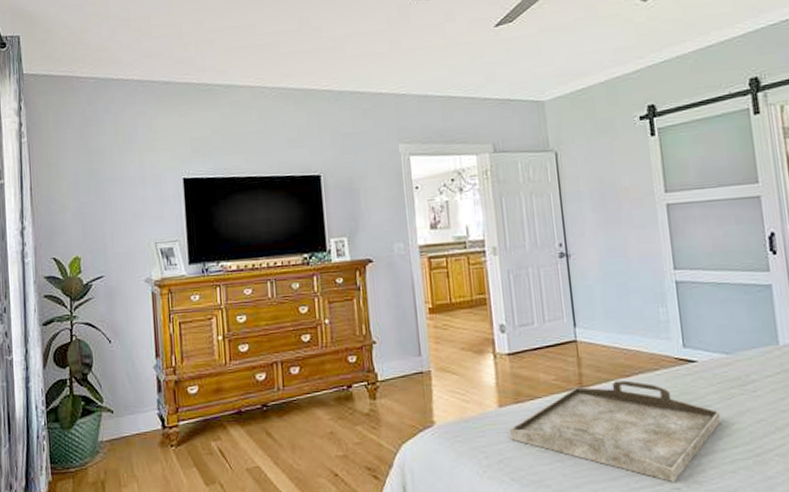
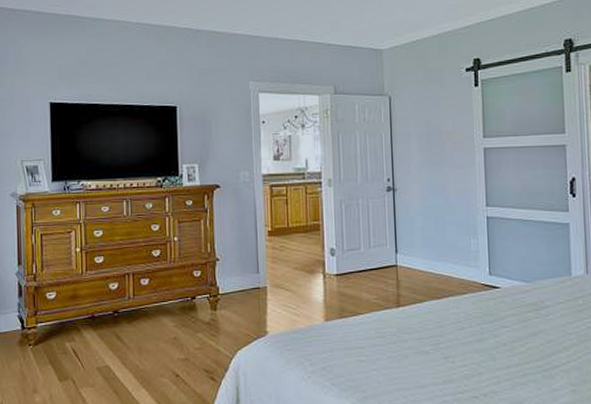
serving tray: present [509,380,722,482] -> none [333,302,517,391]

